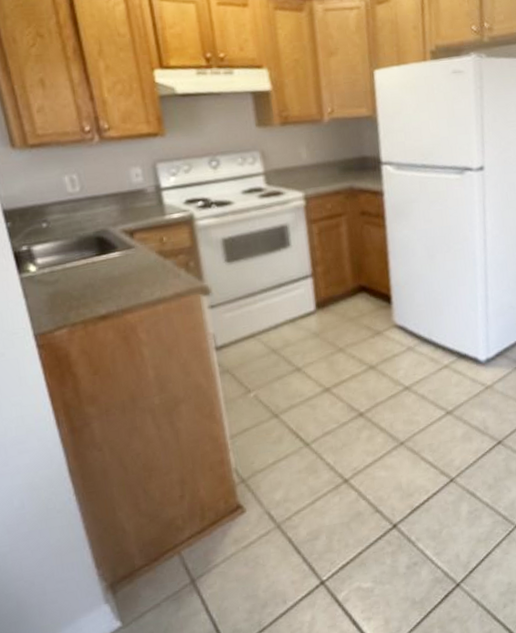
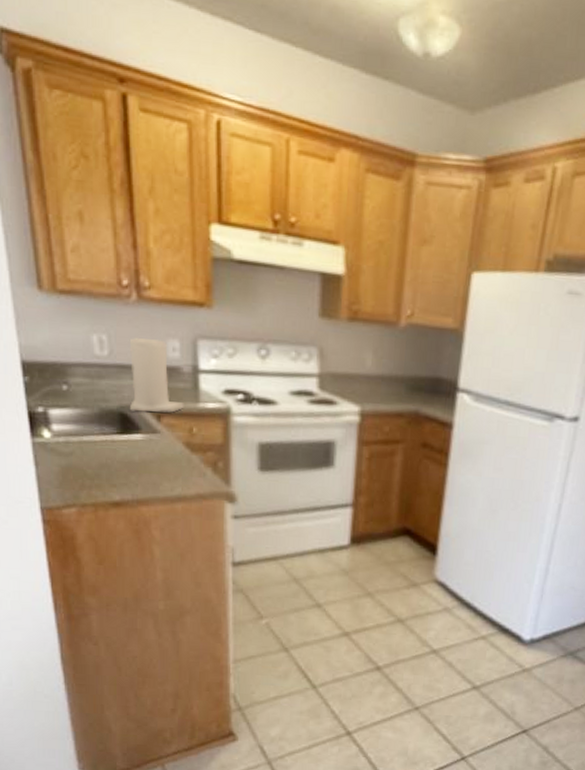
paper towel: none [97,170,153,234] -> present [129,337,184,413]

